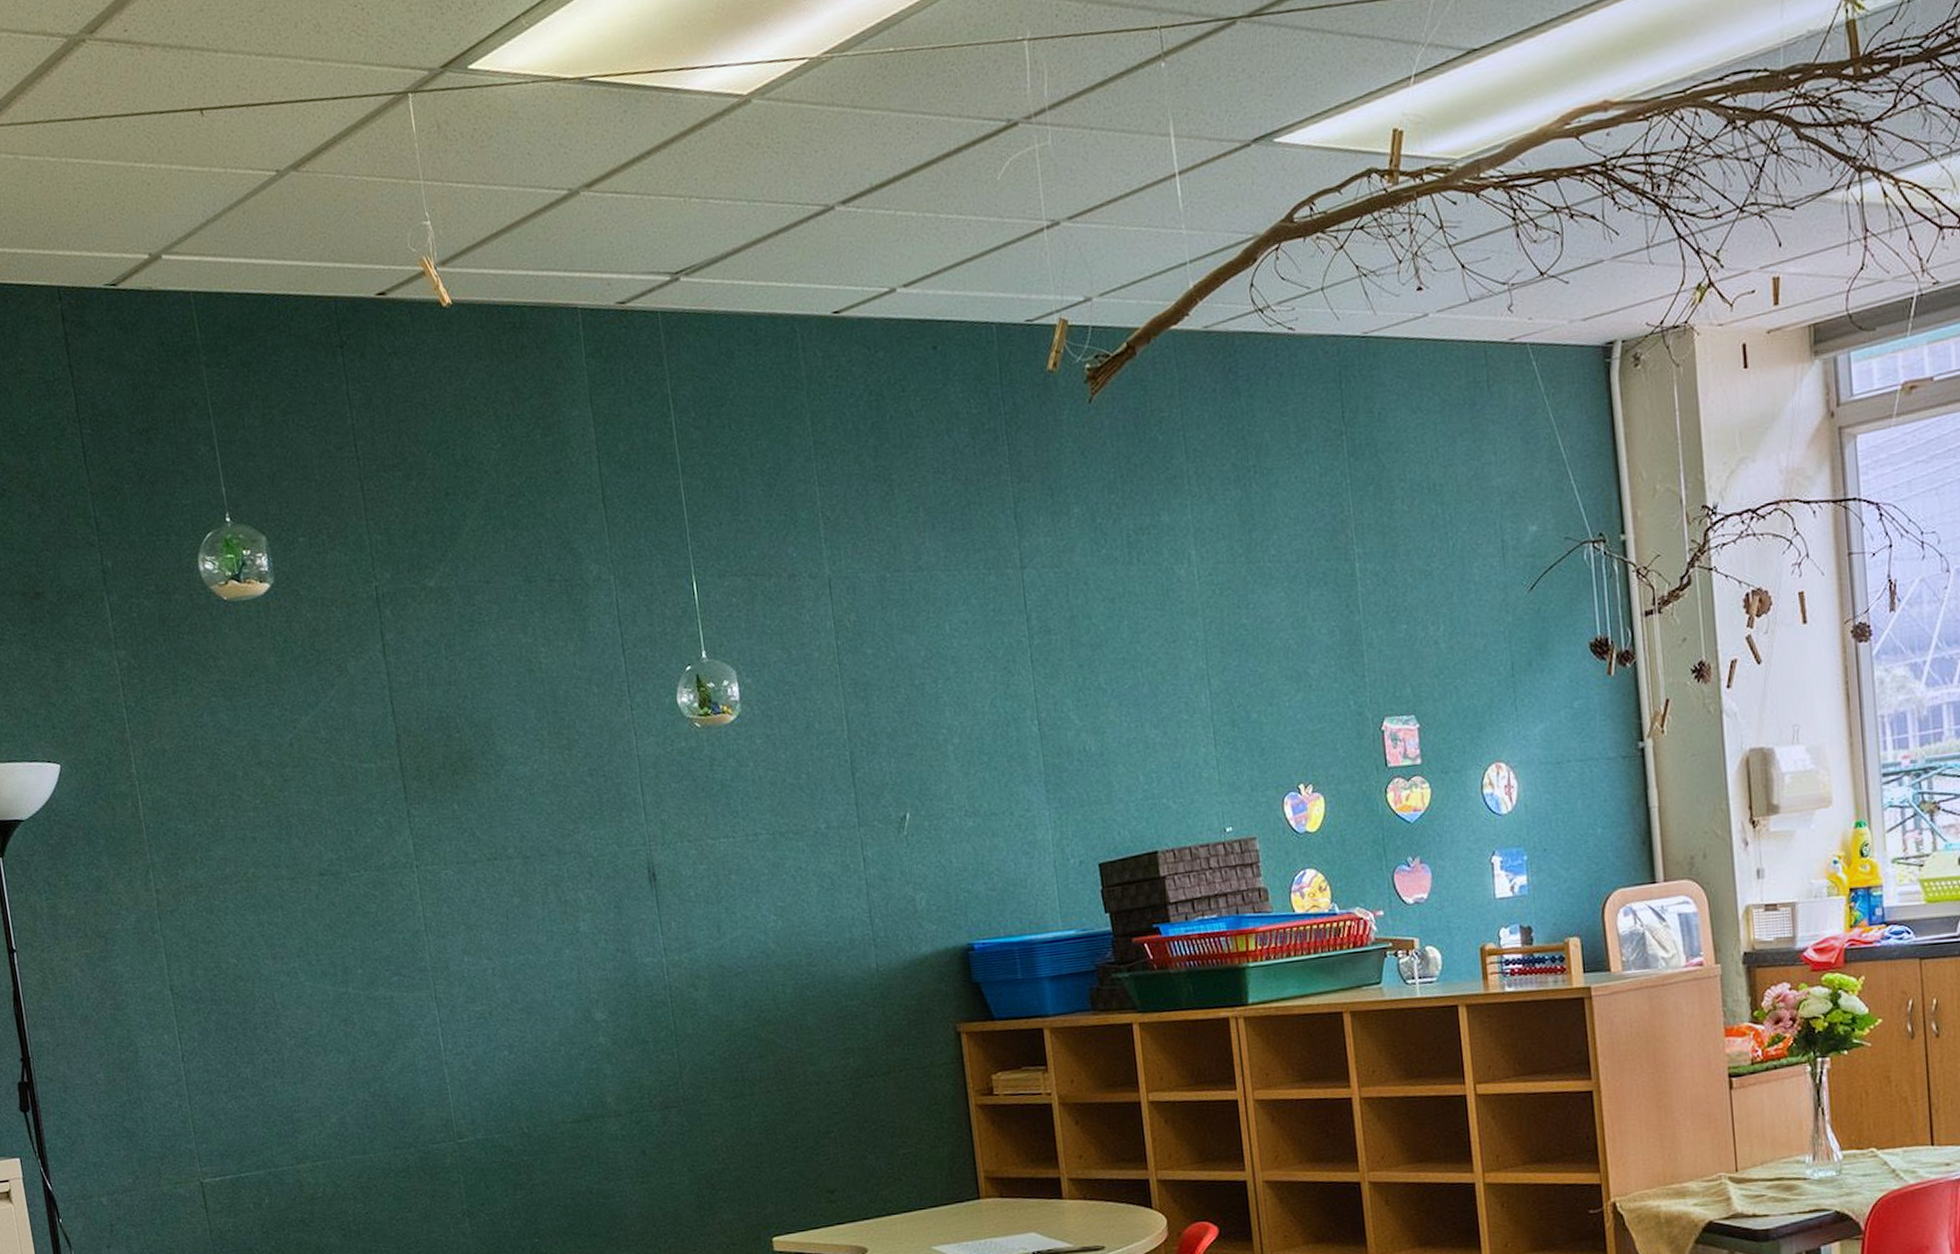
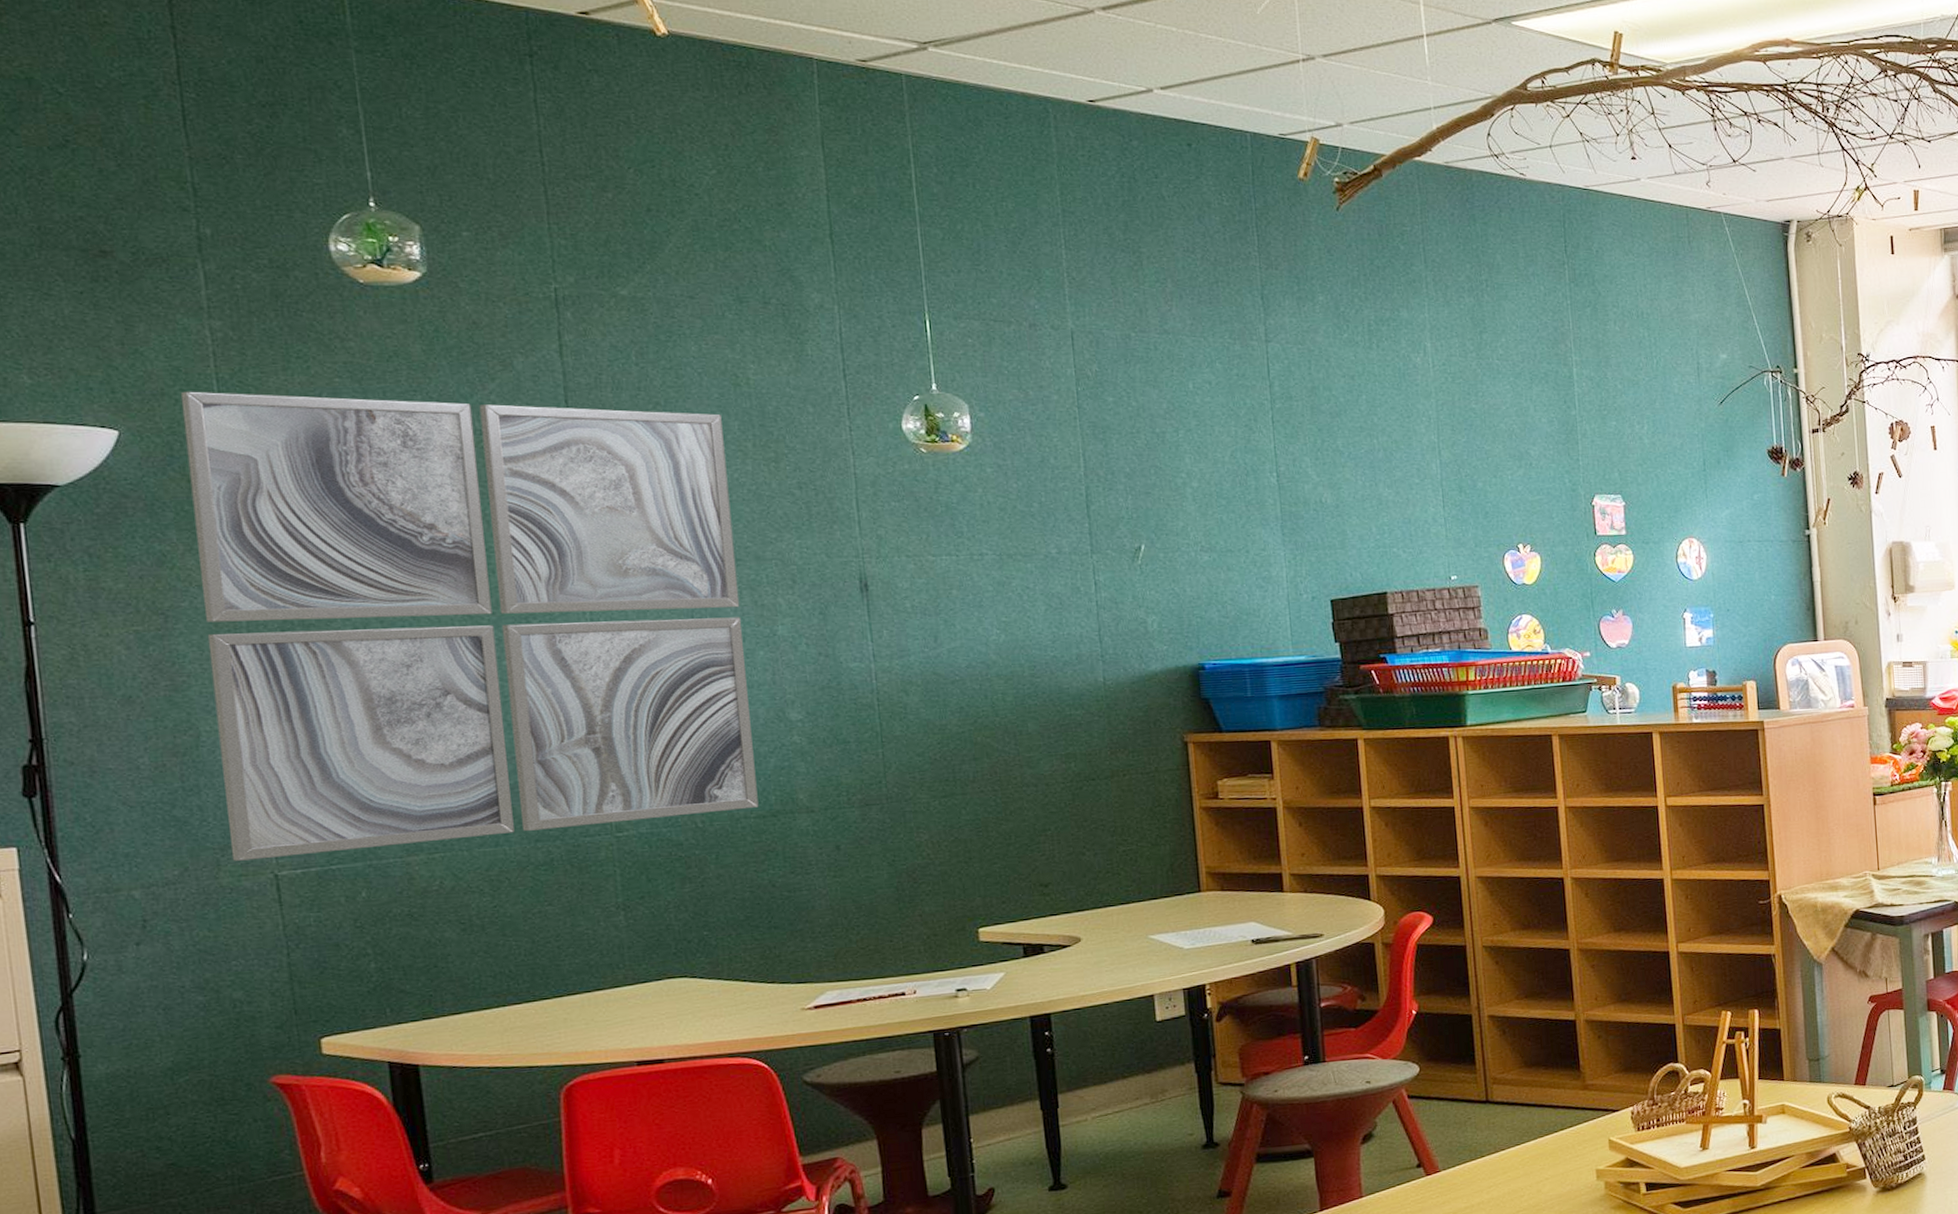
wall art: none [101,703,574,1170] -> present [180,391,759,861]

